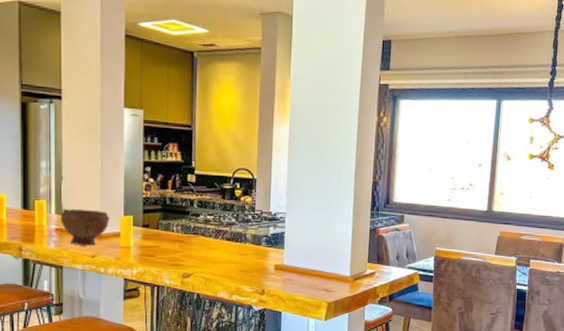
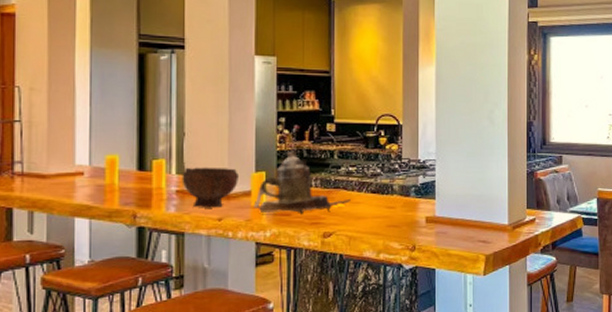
teapot: none [122,198,208,256] -> present [253,151,351,214]

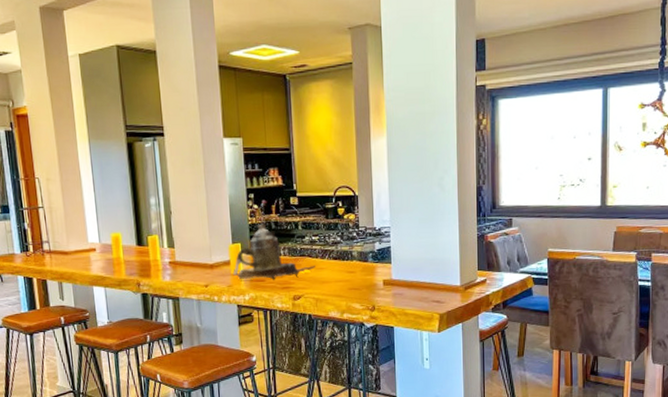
bowl: present [182,167,238,208] -> none [172,240,219,277]

